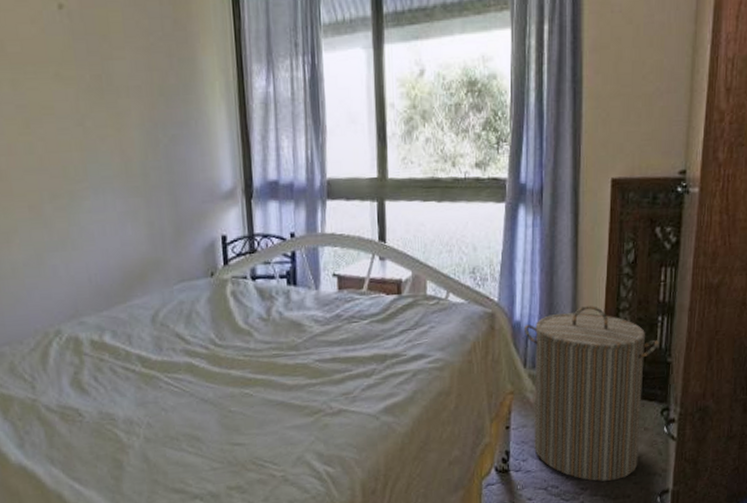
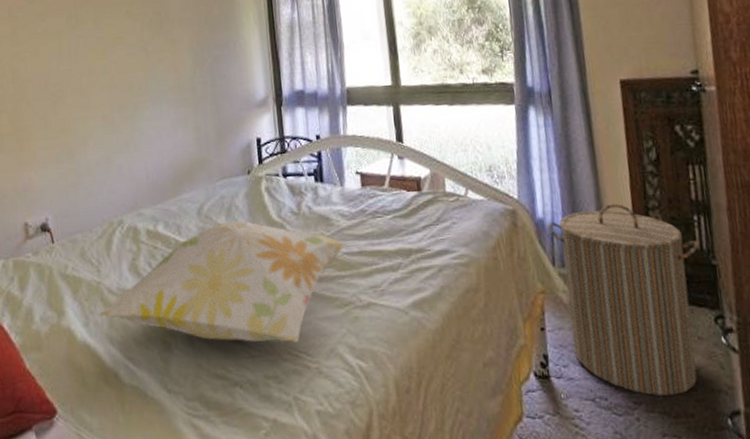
decorative pillow: none [35,327,321,455] -> present [98,219,348,343]

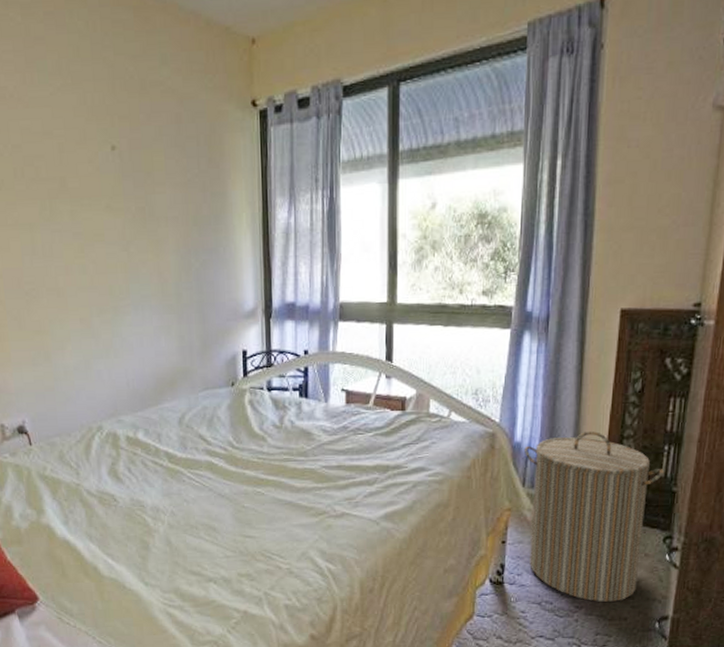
decorative pillow: present [98,219,348,343] -> none [77,430,327,546]

